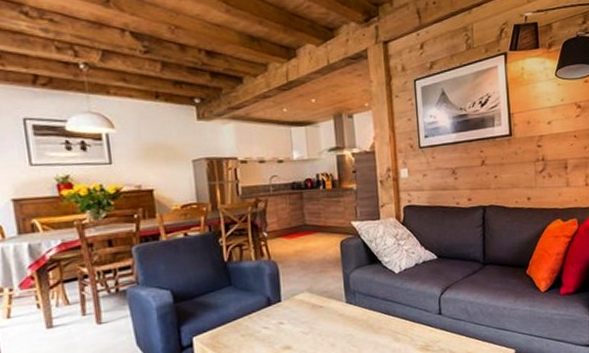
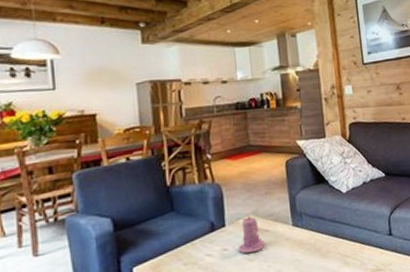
candle: none [293,290,319,328] -> present [238,214,265,254]

